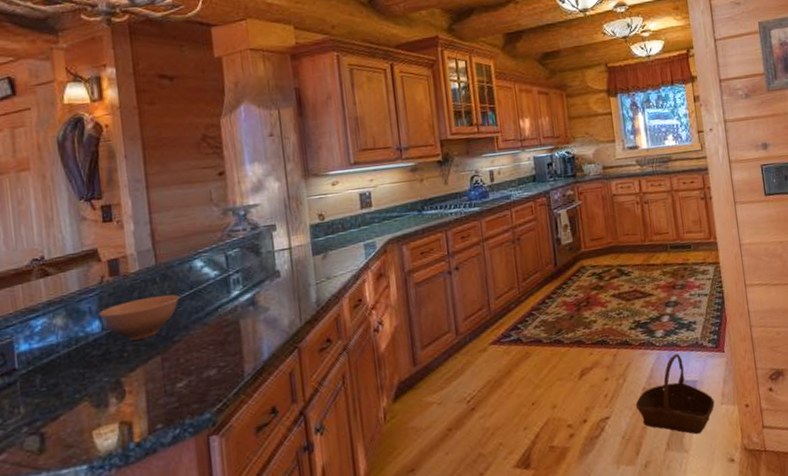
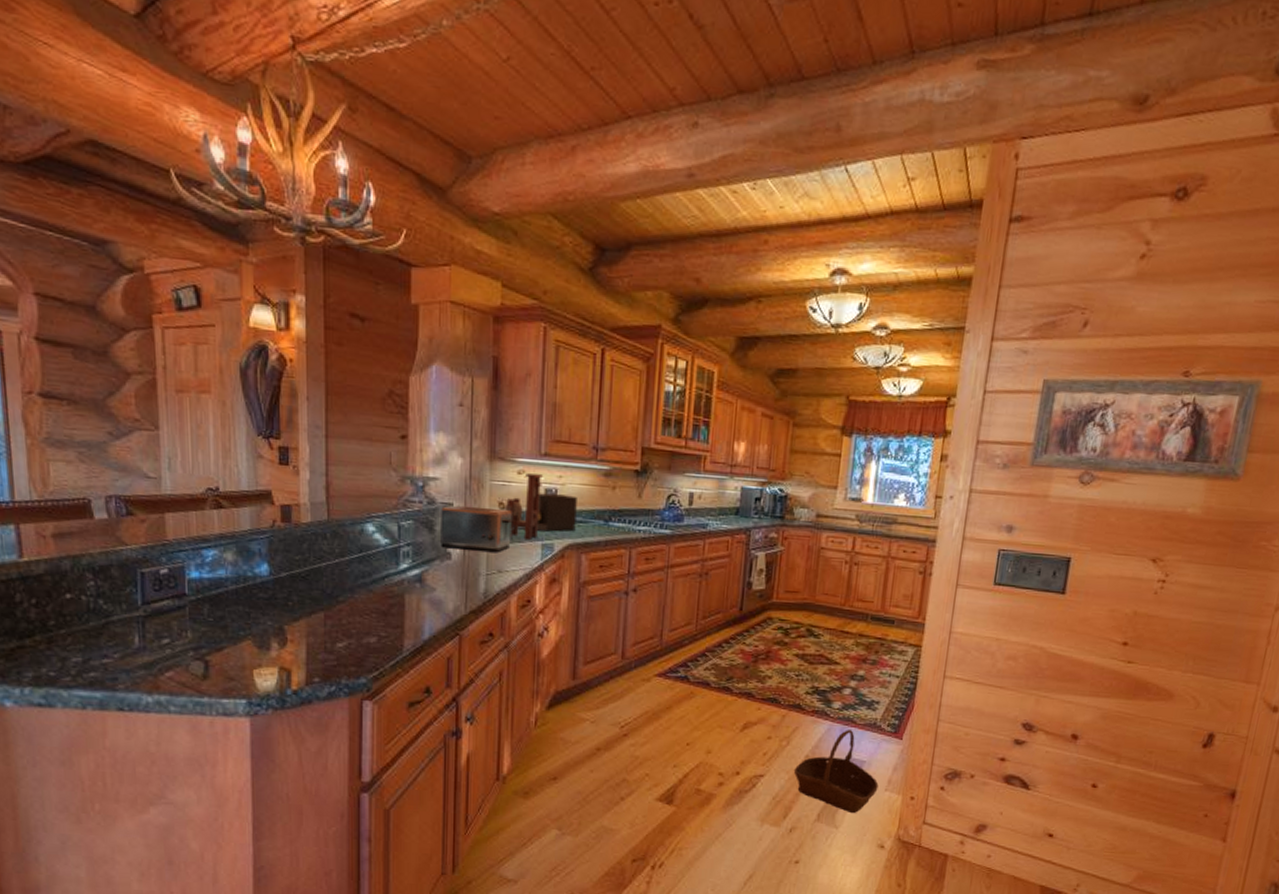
bowl: present [98,294,180,341] -> none [267,551,348,592]
toaster: none [265,220,335,268] -> present [440,505,512,553]
paper towel holder: none [324,182,359,245] -> present [504,473,543,541]
coffee maker: none [339,194,393,235] -> present [518,493,577,533]

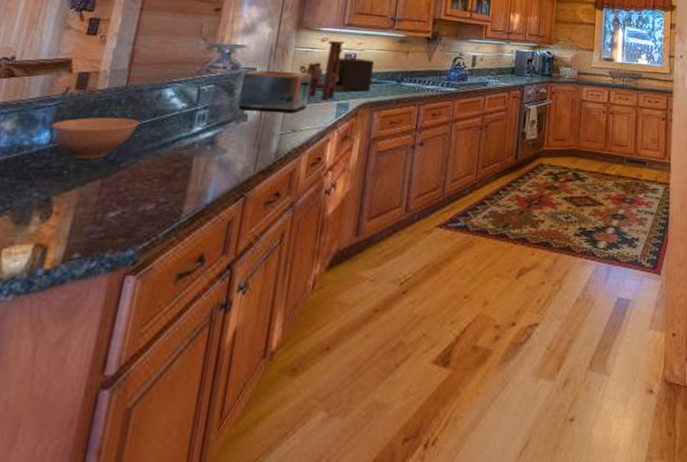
bowl: none [267,551,348,592] -> present [51,117,140,159]
basket: present [793,728,879,814] -> none [566,267,643,358]

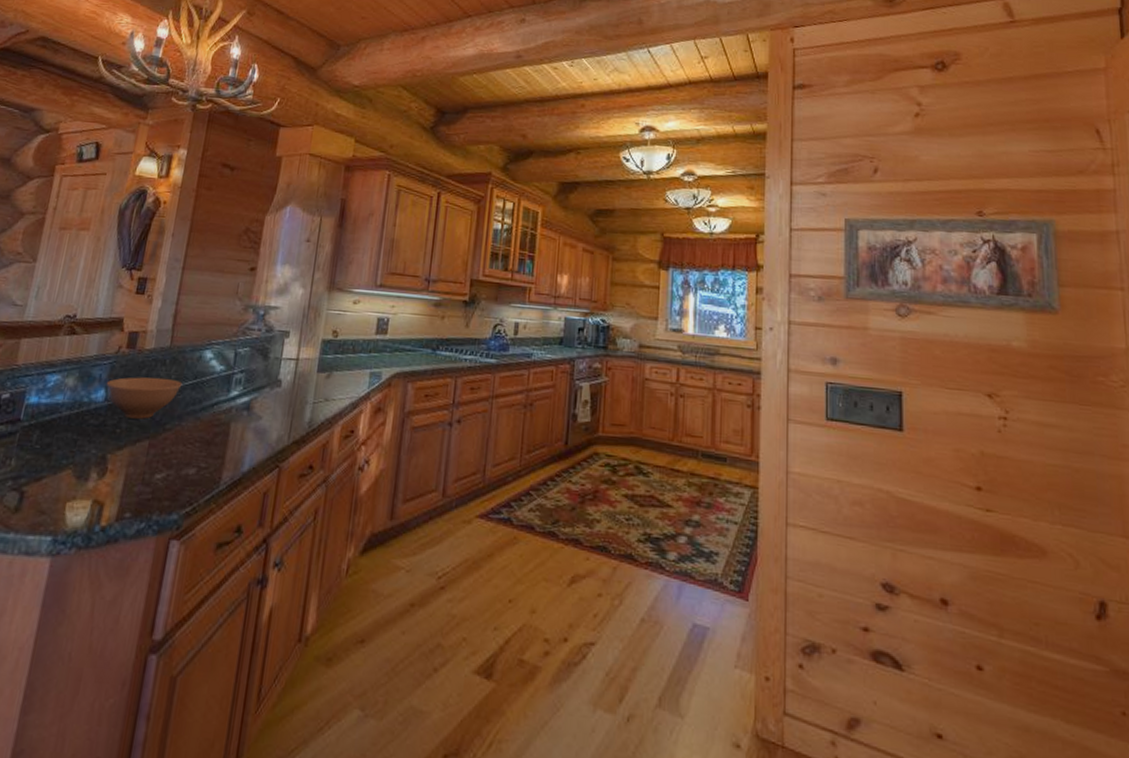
toaster: present [238,69,312,114] -> none [272,333,345,381]
paper towel holder: present [305,41,344,101] -> none [337,303,377,369]
coffee maker: present [316,58,374,93] -> none [348,322,407,361]

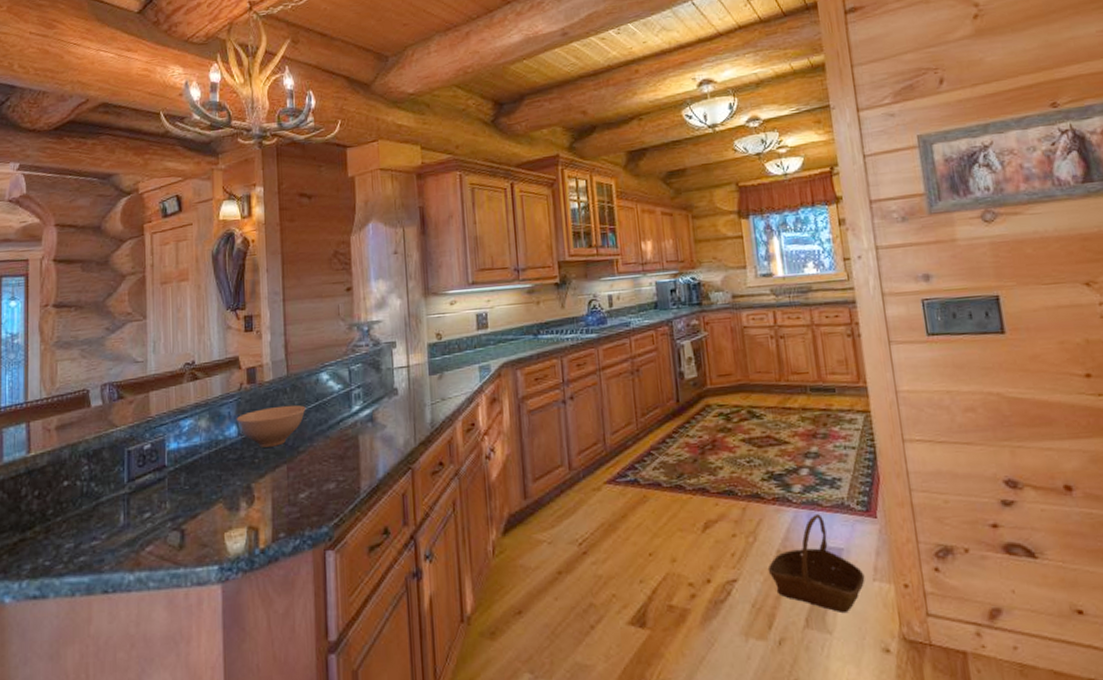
basket: none [628,585,727,698] -> present [767,513,865,614]

